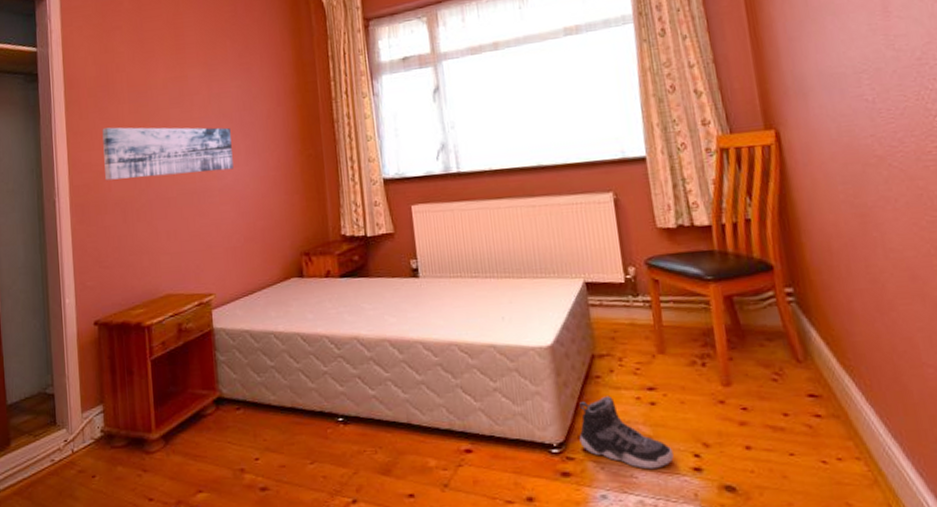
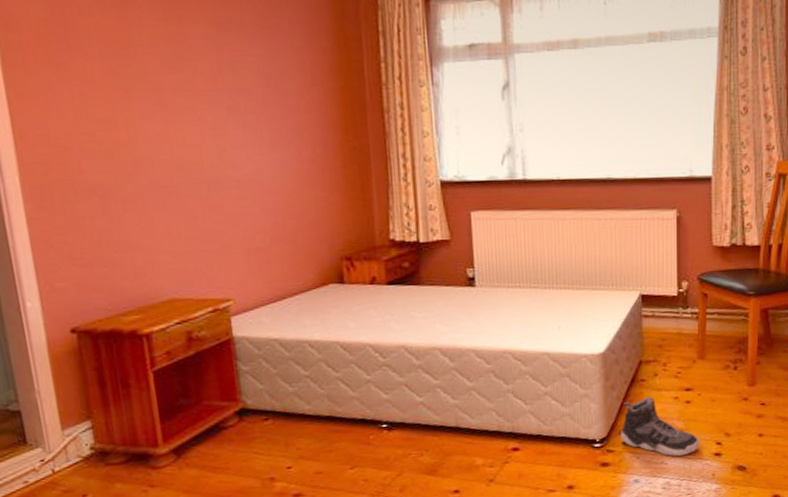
wall art: present [102,127,234,181] -> none [62,90,255,160]

